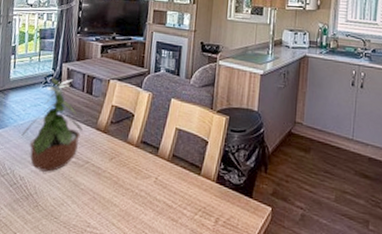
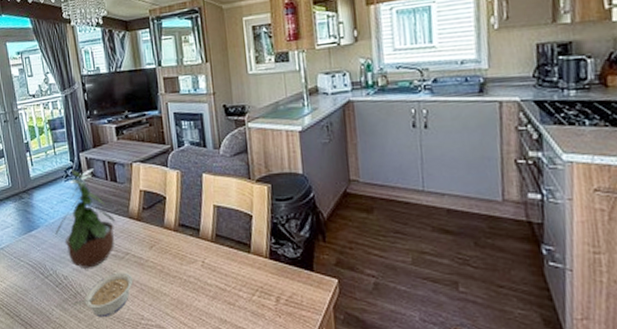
legume: none [23,179,88,222] -> present [73,272,133,318]

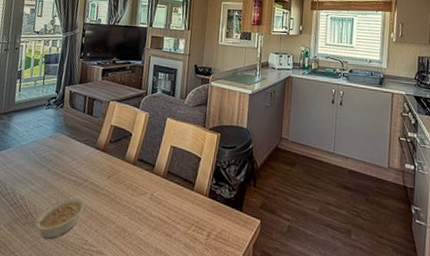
potted plant: present [55,168,115,268] -> none [23,100,83,191]

